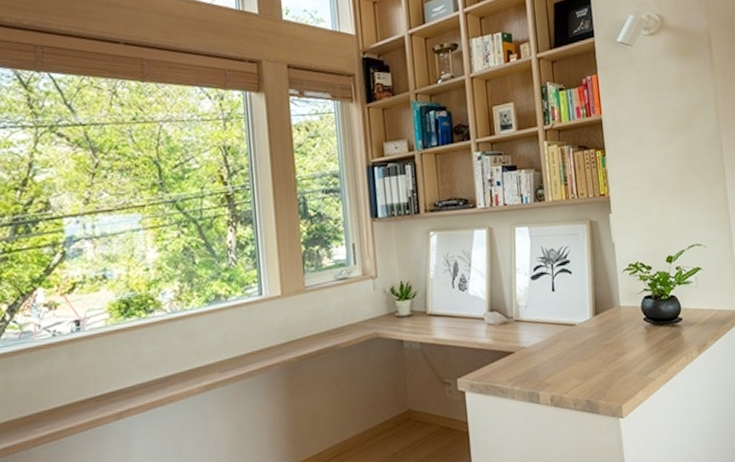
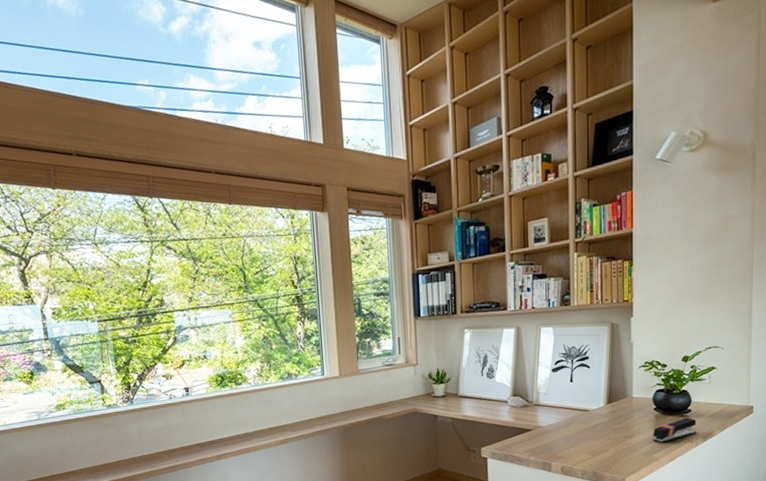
stapler: none [645,327,691,360] -> present [653,418,697,443]

